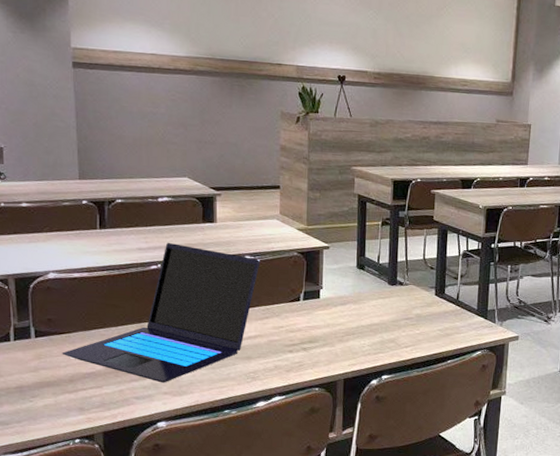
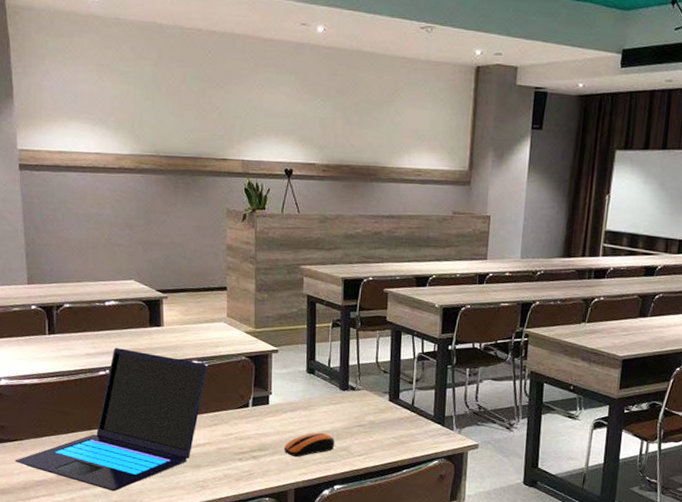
computer mouse: none [333,325,384,348] -> present [284,432,335,457]

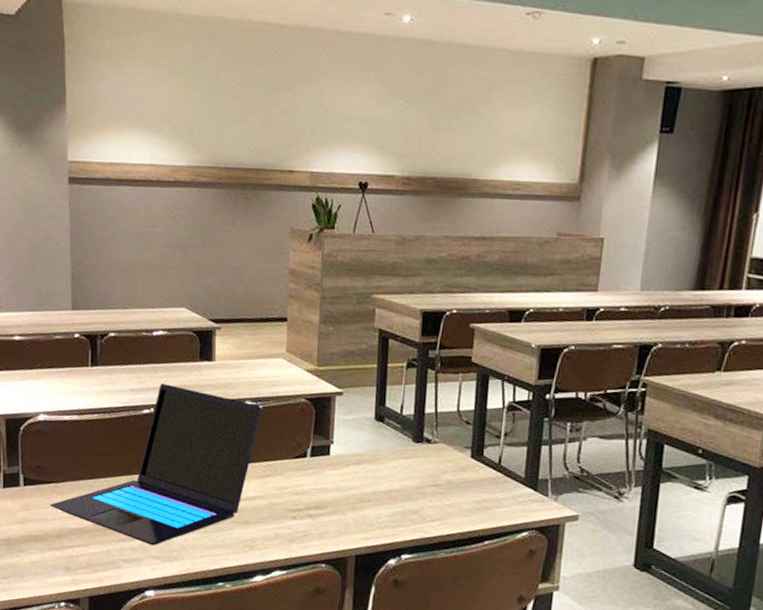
computer mouse: present [284,432,335,457] -> none [344,490,405,519]

